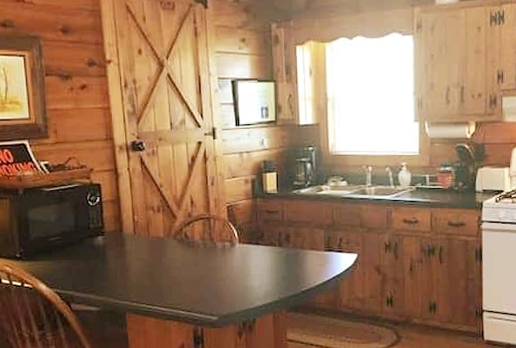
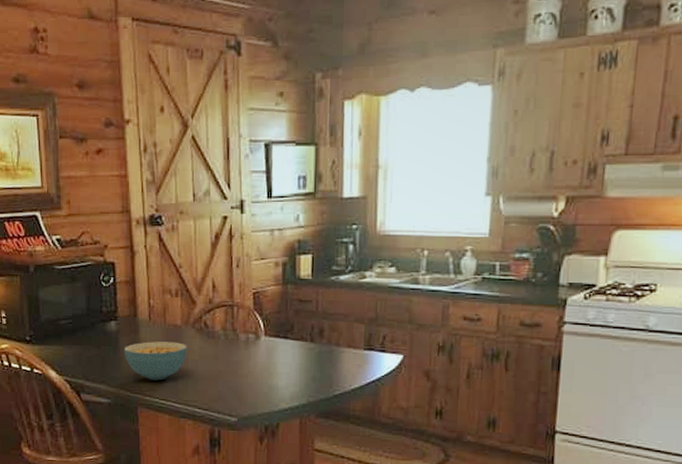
cereal bowl: none [111,252,170,288] -> present [124,341,187,381]

